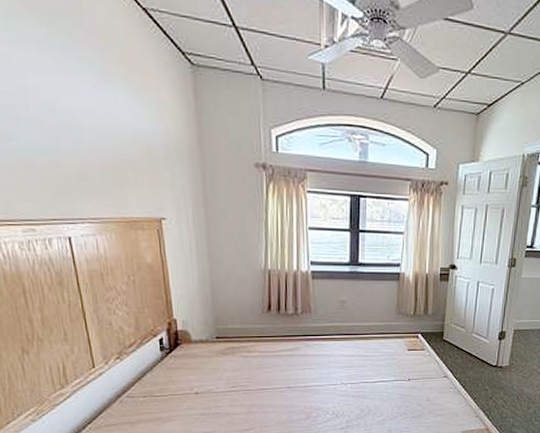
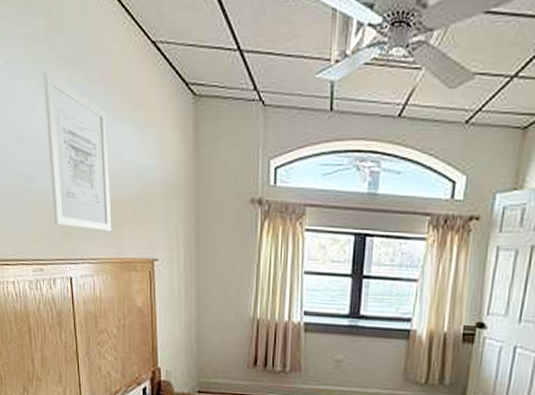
wall art: none [16,25,113,192] -> present [43,71,112,232]

